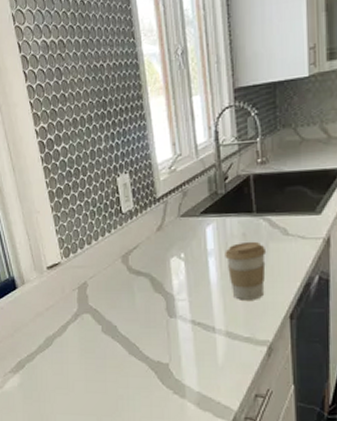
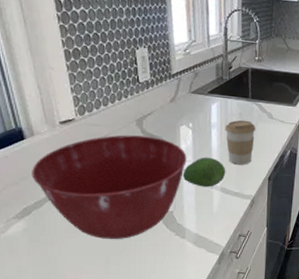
mixing bowl: none [24,274,181,397] -> present [32,135,187,239]
fruit: none [177,293,231,332] -> present [182,157,226,187]

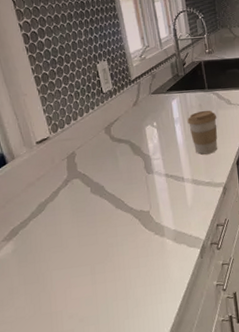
mixing bowl: present [32,135,187,239] -> none [15,141,156,249]
fruit: present [182,157,226,187] -> none [153,151,195,182]

